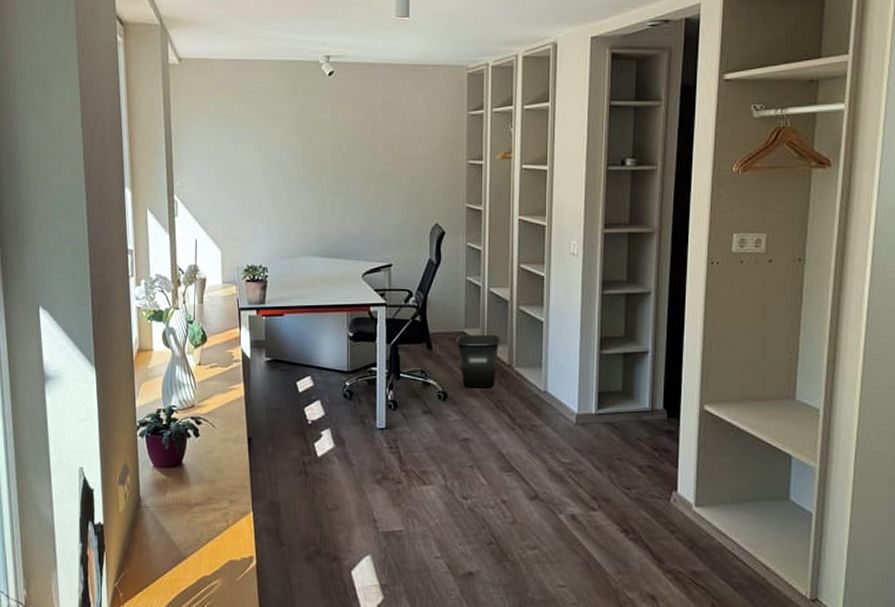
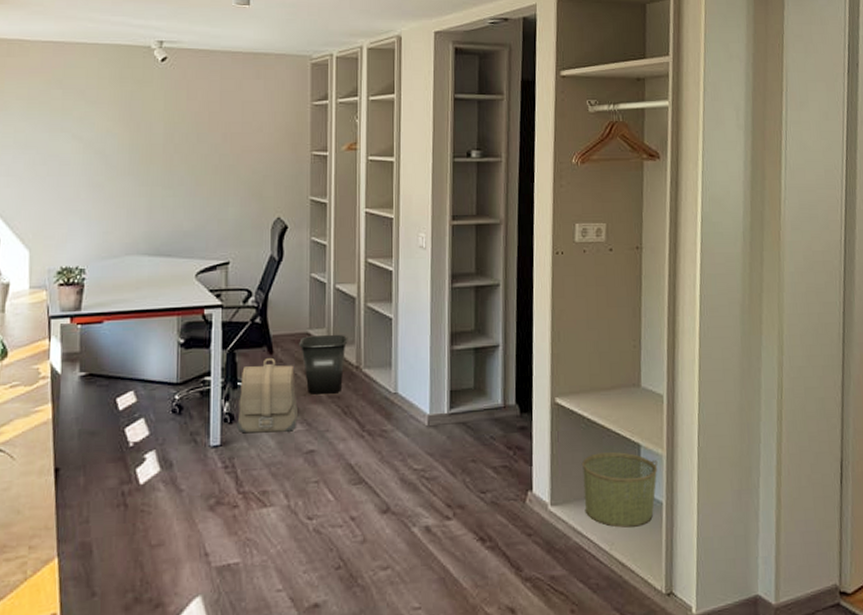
backpack: none [400,353,455,420] -> present [237,357,299,434]
basket: none [728,461,810,534] -> present [581,452,658,528]

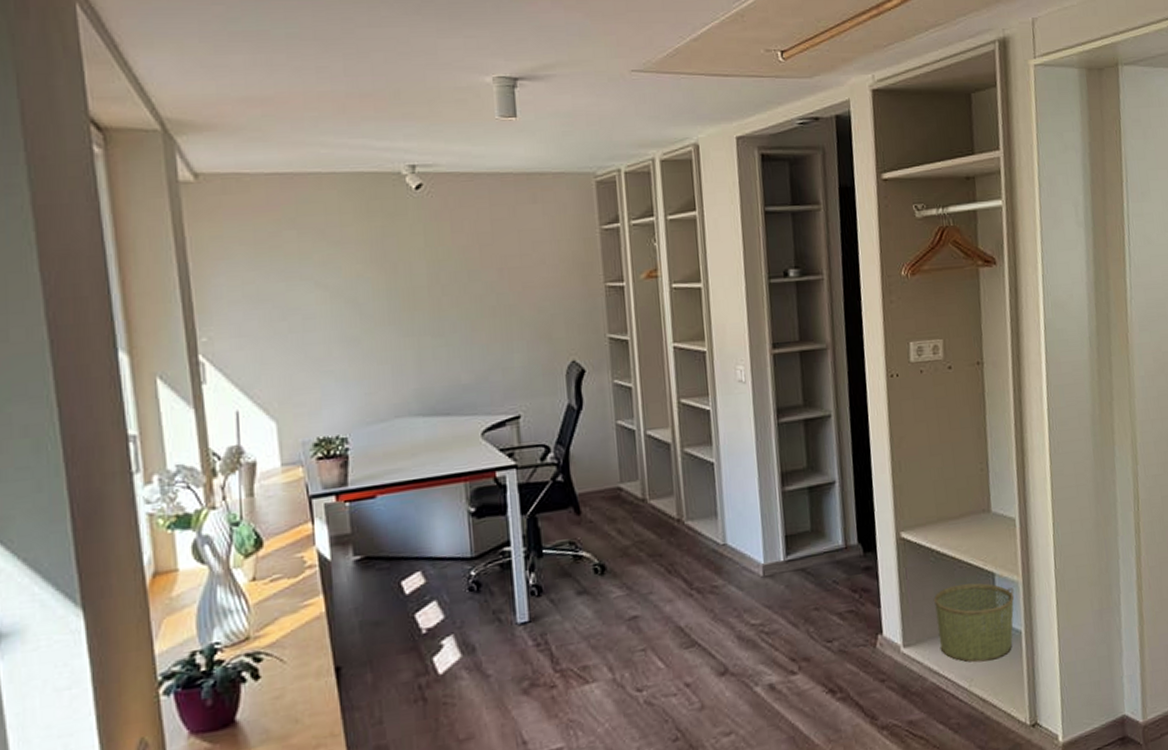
backpack: present [237,357,299,434] -> none [546,518,617,606]
waste bin: present [299,334,348,394] -> none [610,485,666,555]

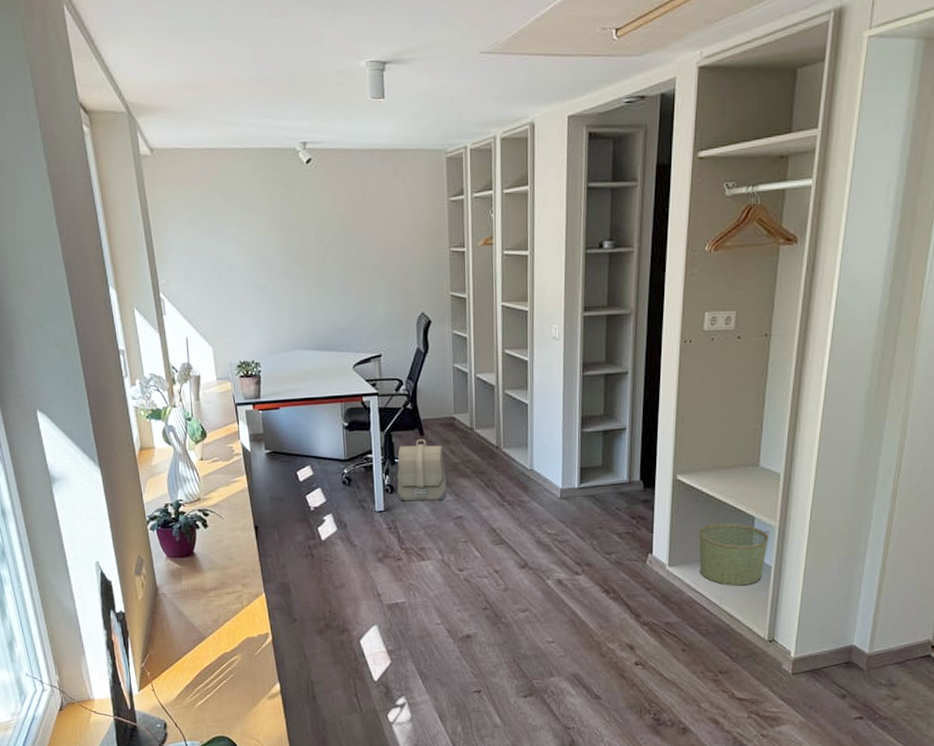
backpack: none [546,518,617,606] -> present [396,438,448,502]

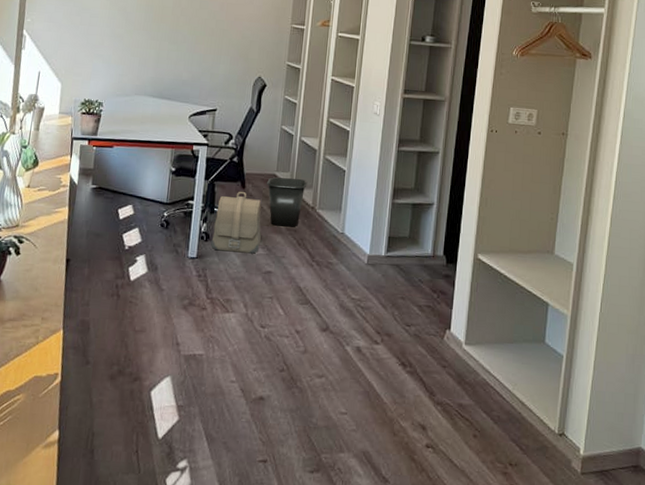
waste bin: none [446,418,489,470] -> present [267,177,308,227]
basket: present [698,523,770,586] -> none [494,306,563,373]

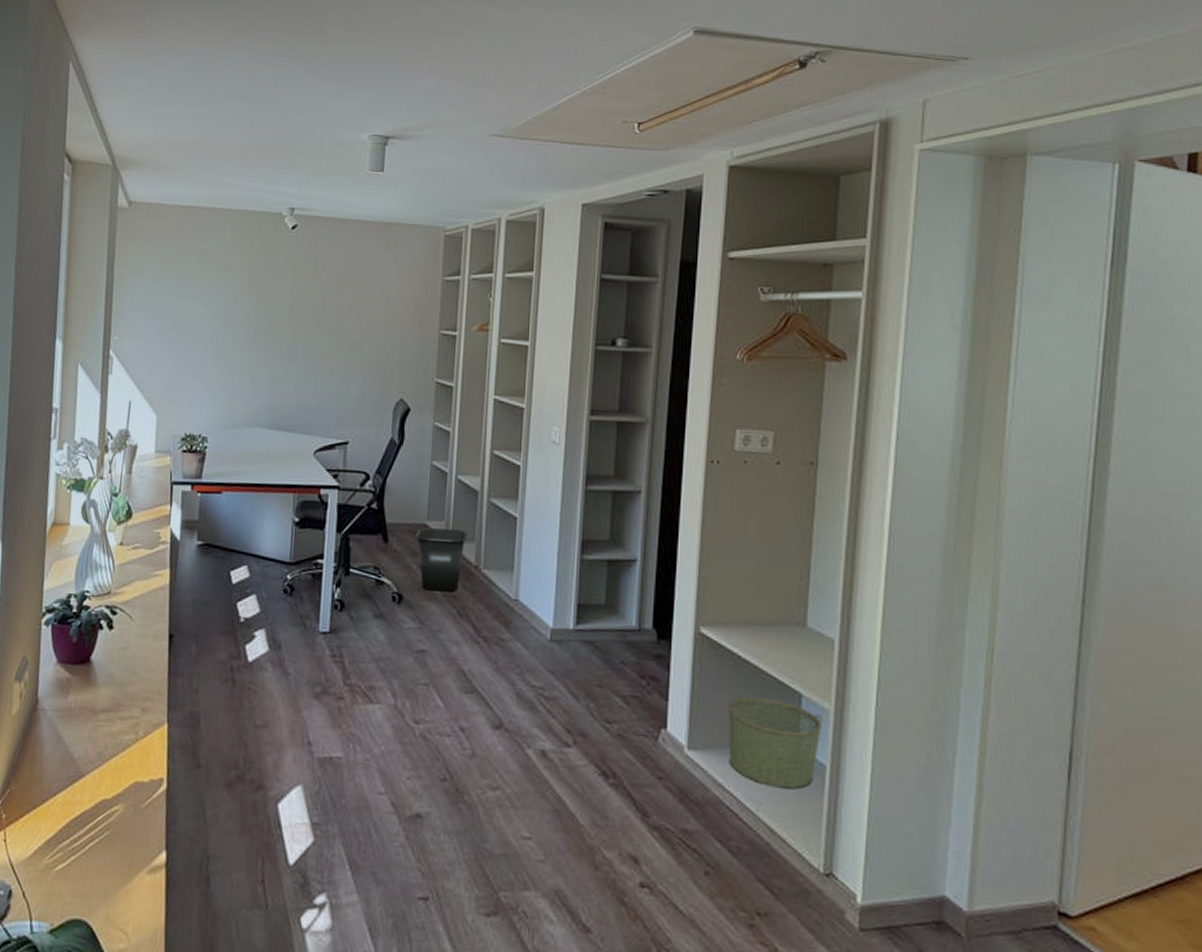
backpack: present [211,191,262,254] -> none [347,546,411,627]
basket: none [494,306,563,373] -> present [727,696,823,790]

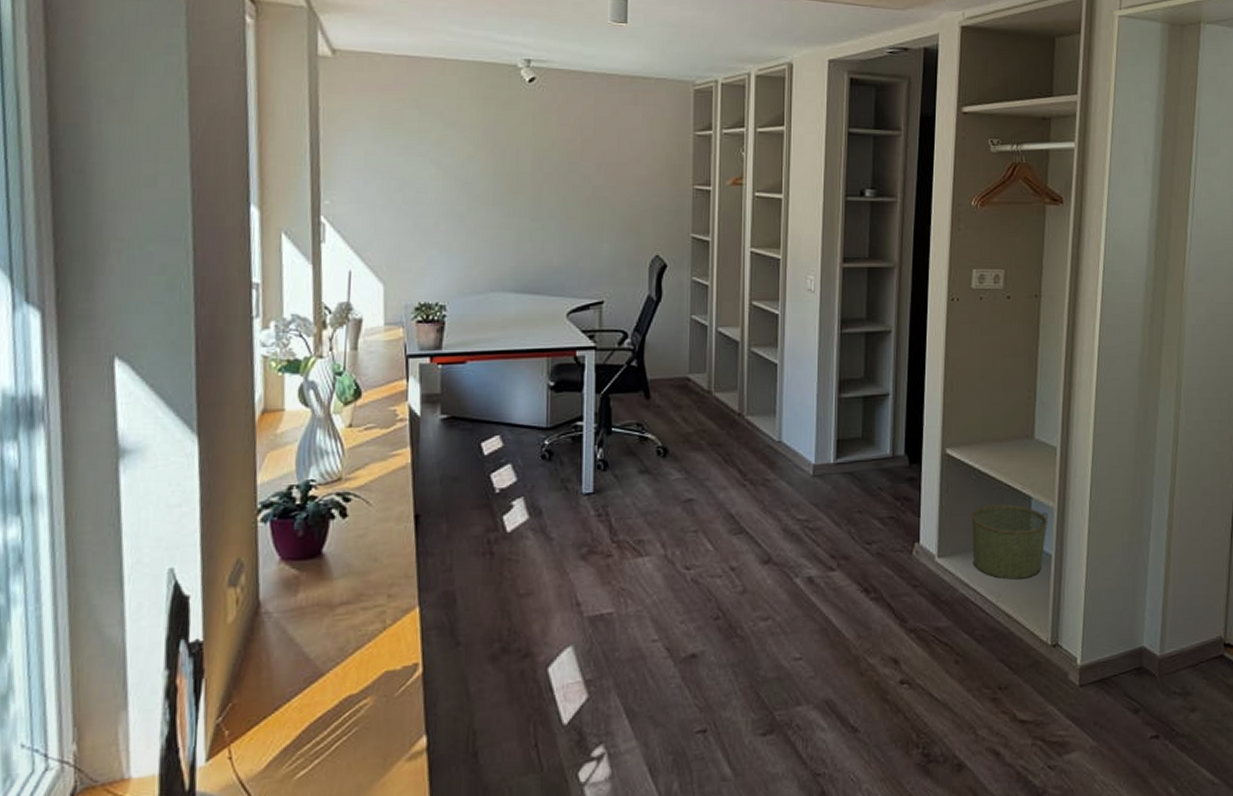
waste bin: present [416,528,468,592] -> none [678,379,730,442]

